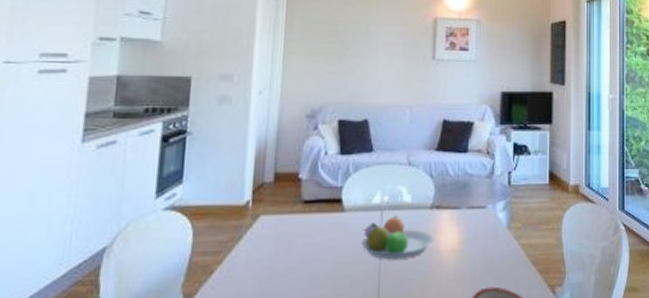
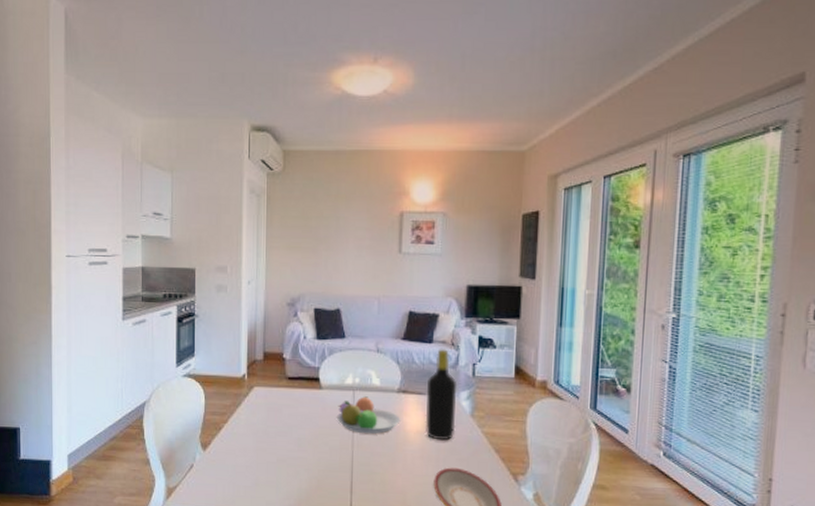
bottle: none [460,157,493,258] -> present [425,348,457,441]

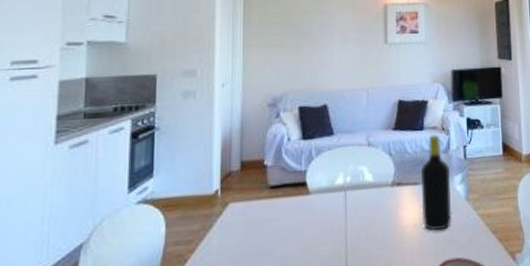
fruit bowl: present [336,396,401,434] -> none [326,195,397,238]

